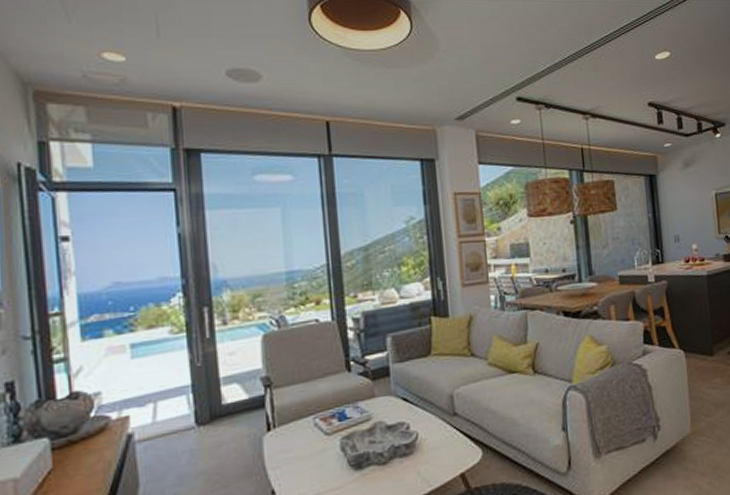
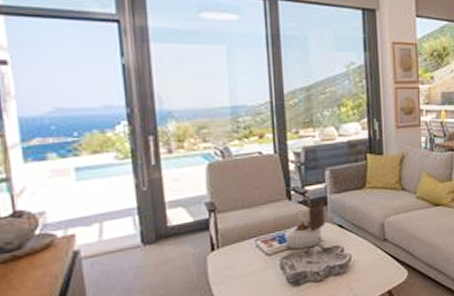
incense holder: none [345,369,389,428] -> present [285,199,326,250]

